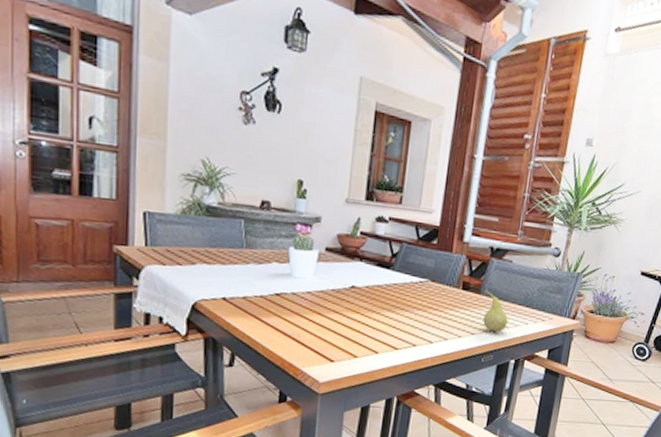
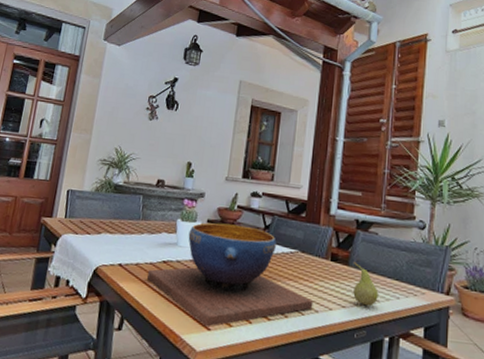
decorative bowl: none [257,251,443,359] -> present [146,222,314,327]

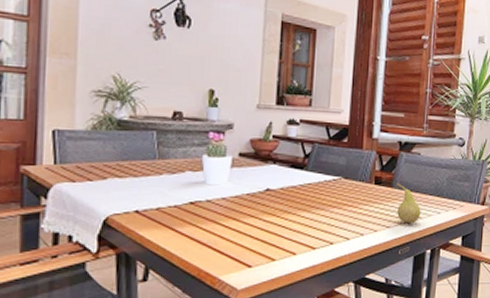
decorative bowl: present [146,222,314,327] -> none [171,155,359,264]

